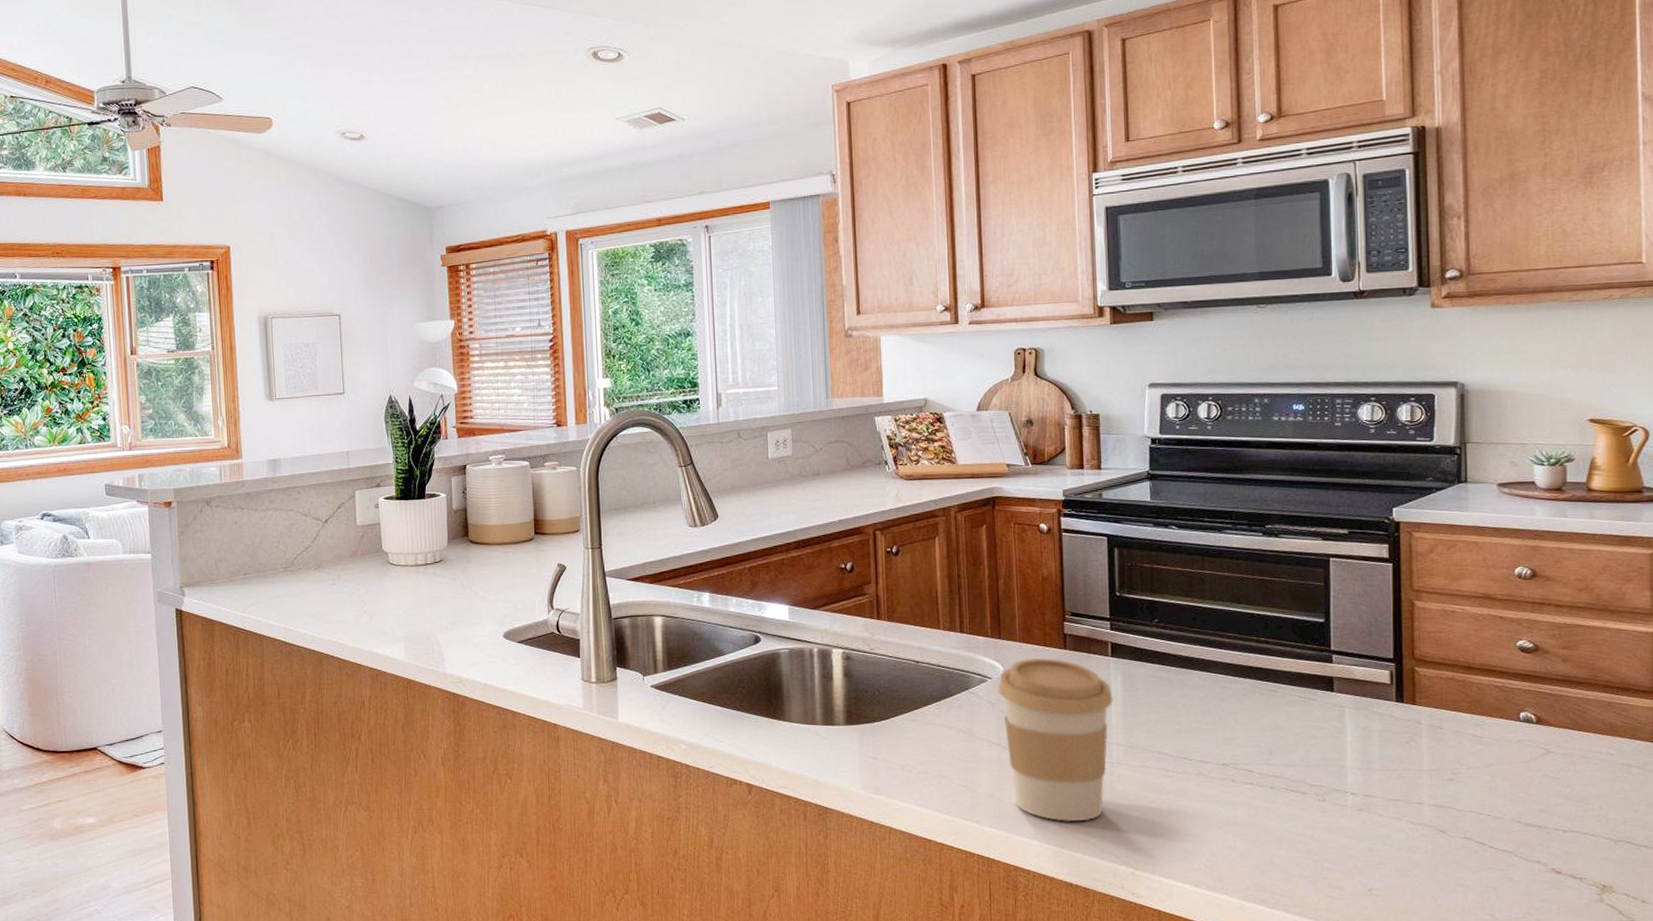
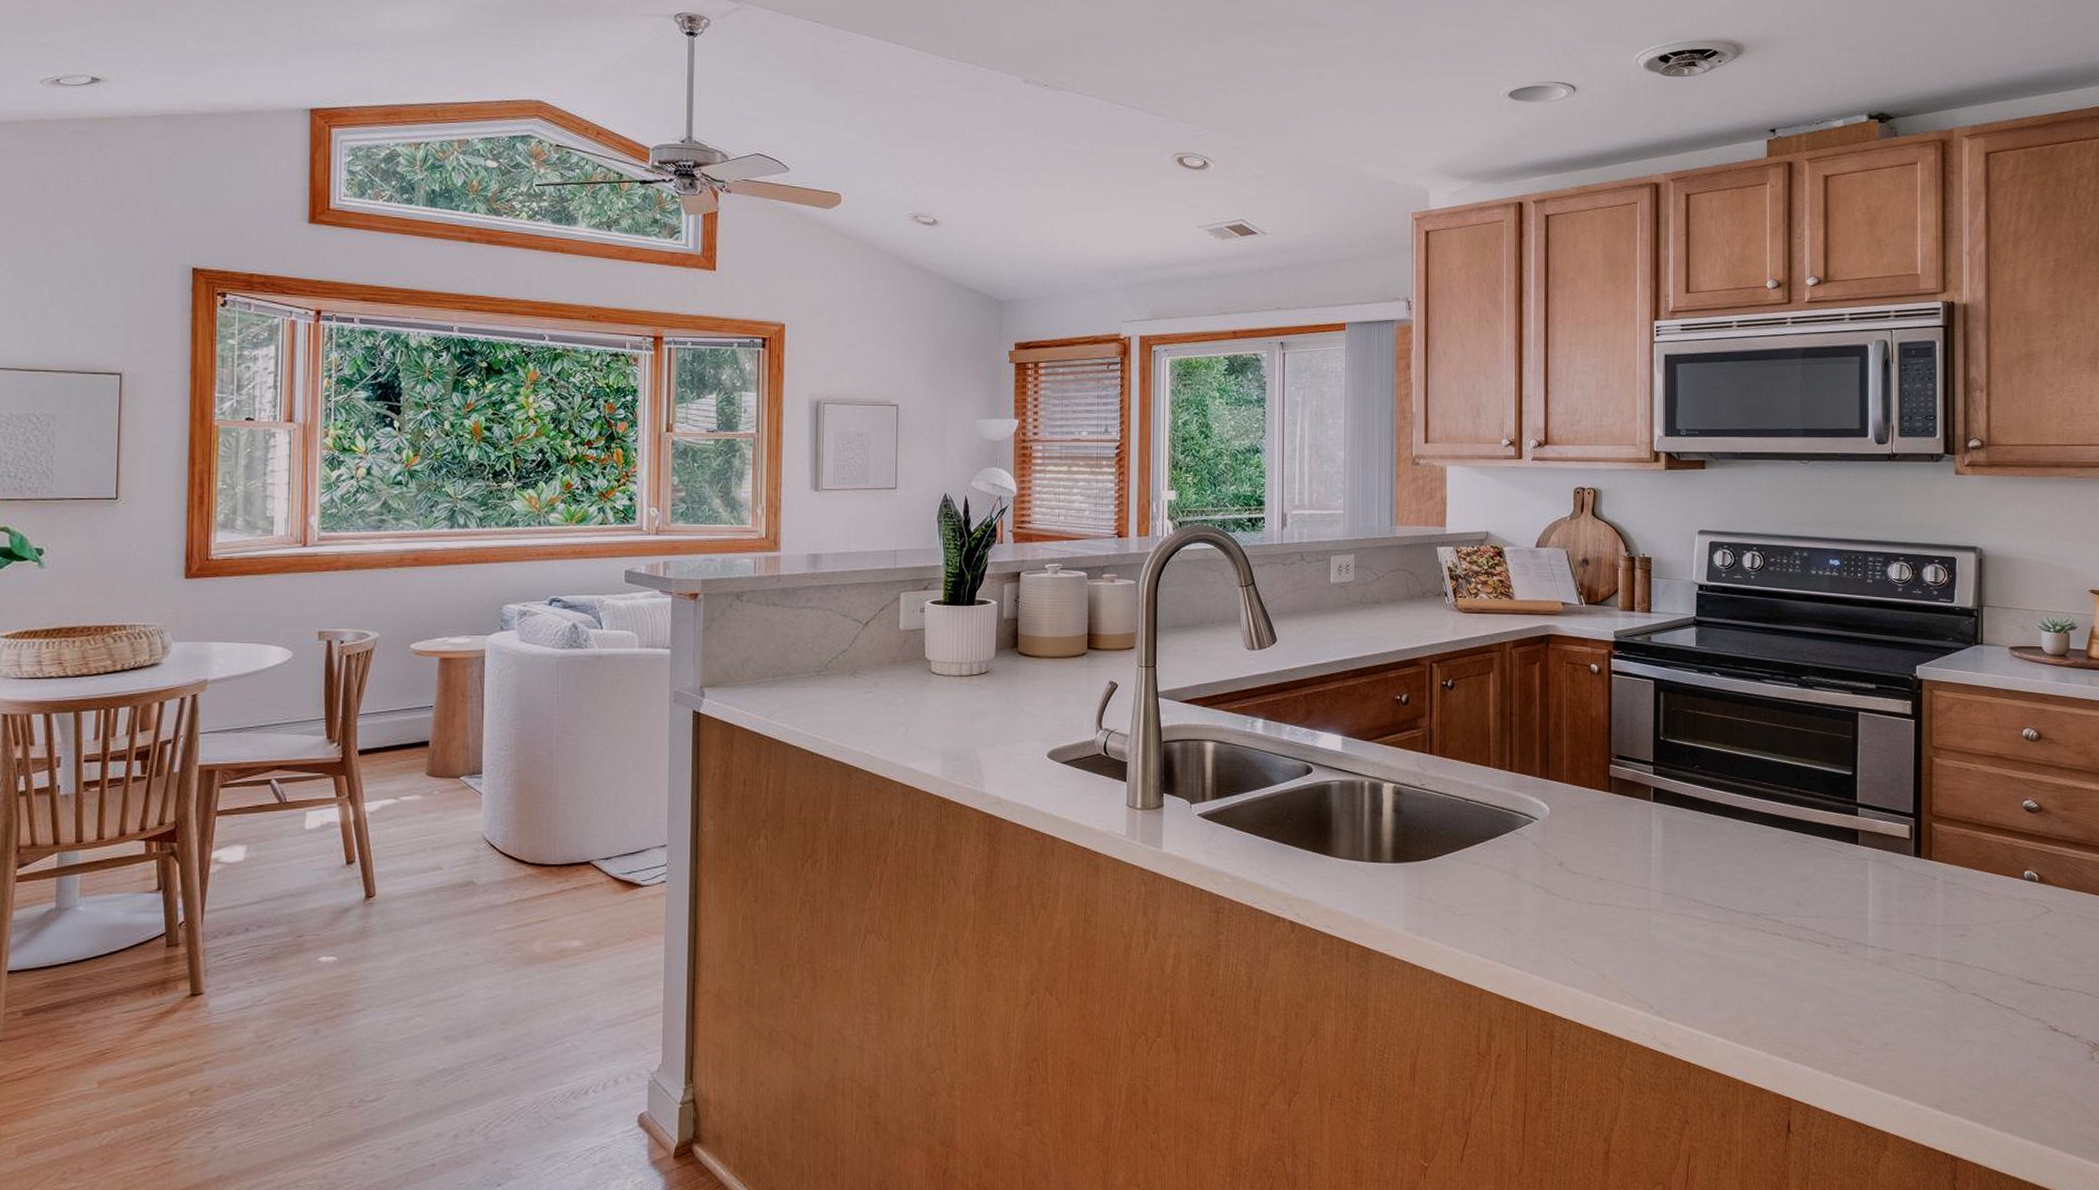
coffee cup: present [997,658,1113,822] -> none [1543,800,1653,970]

